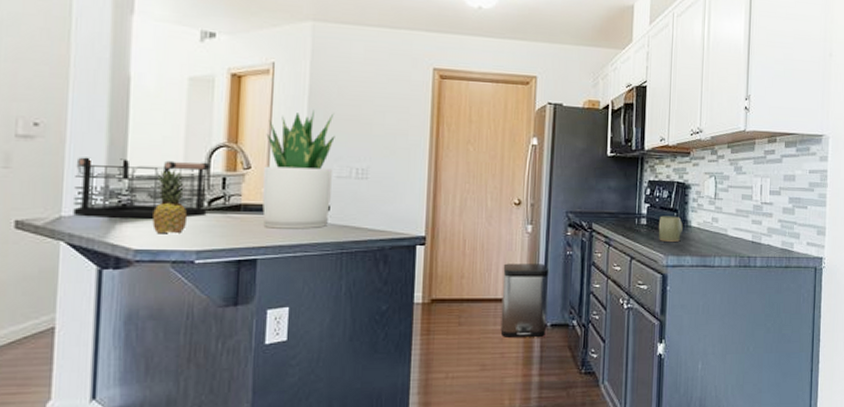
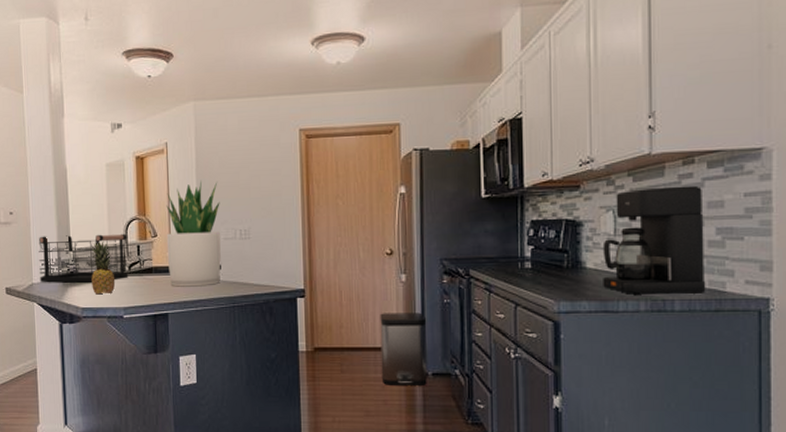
mug: present [658,216,683,242] -> none [545,257,576,286]
coffee maker: none [704,160,781,252] -> present [602,185,706,294]

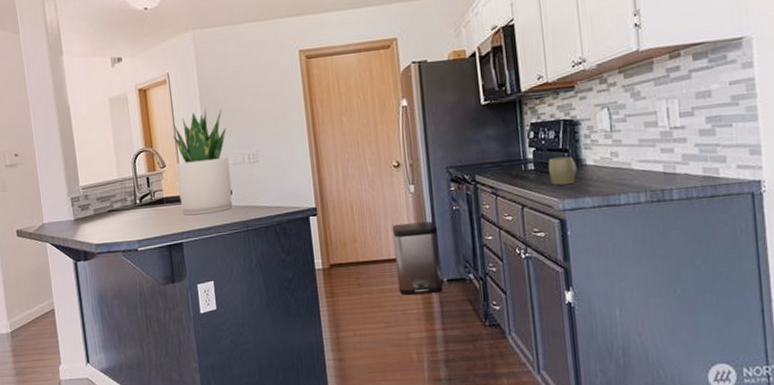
dish rack: present [39,233,129,283] -> none [47,166,140,222]
fruit: present [91,242,116,295] -> none [100,176,128,230]
mug: none [545,257,576,286] -> present [548,156,577,185]
coffee maker: present [602,185,706,294] -> none [600,77,701,187]

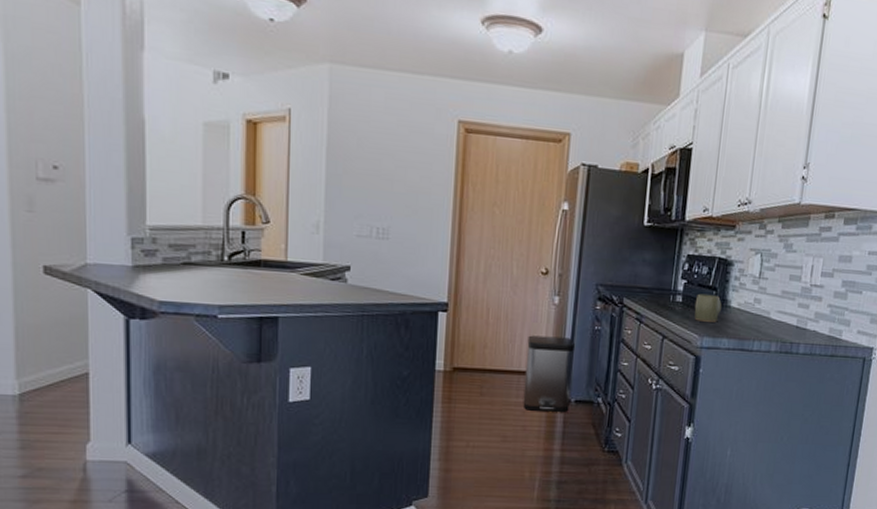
planter: present [172,108,232,216] -> none [281,162,355,289]

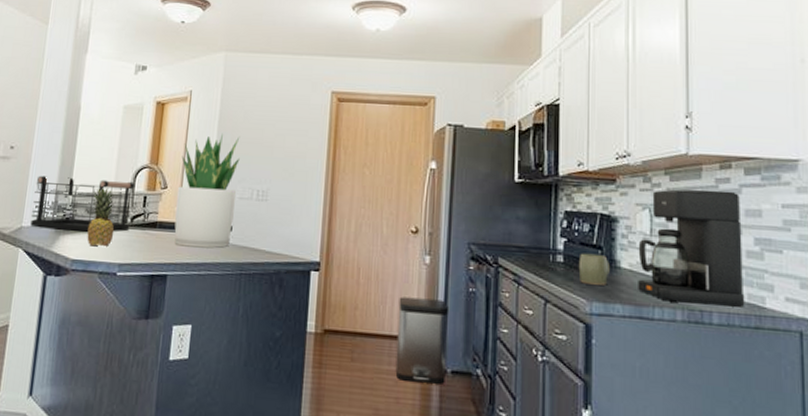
dish rack: none [97,203,228,270] -> present [30,175,134,232]
fruit: none [175,220,209,287] -> present [87,188,115,247]
planter: none [281,162,355,289] -> present [174,133,240,249]
coffee maker: none [743,236,837,339] -> present [638,189,745,307]

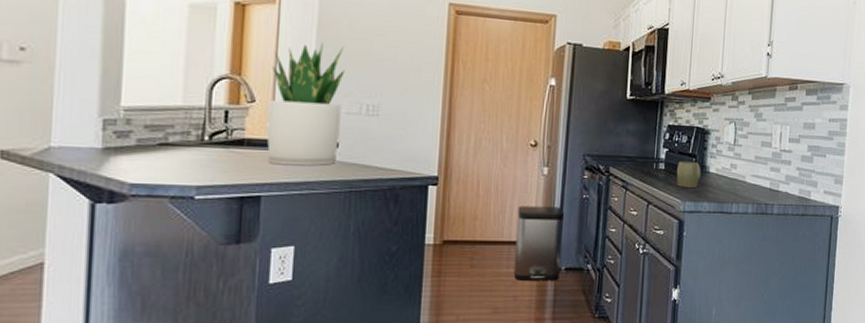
dish rack: present [30,175,134,232] -> none [63,85,211,152]
fruit: present [87,188,115,247] -> none [149,100,188,168]
coffee maker: present [638,189,745,307] -> none [721,106,801,200]

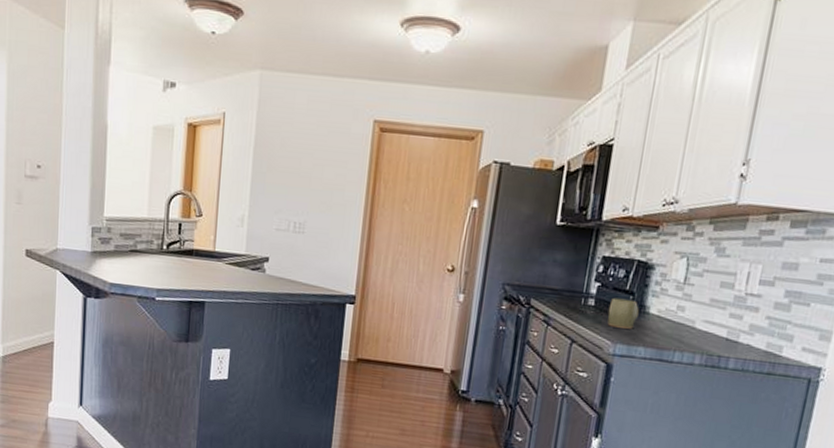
planter: present [266,42,345,167] -> none [210,161,277,278]
pedal bin: present [514,206,564,280] -> none [423,331,478,411]

